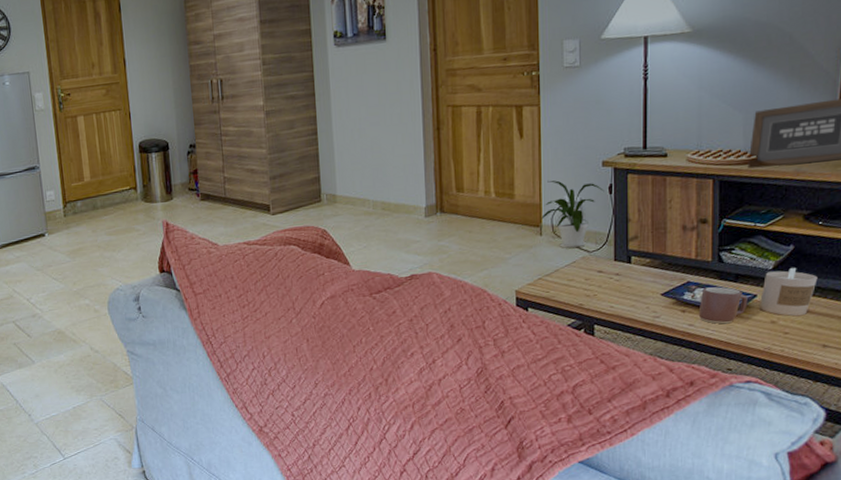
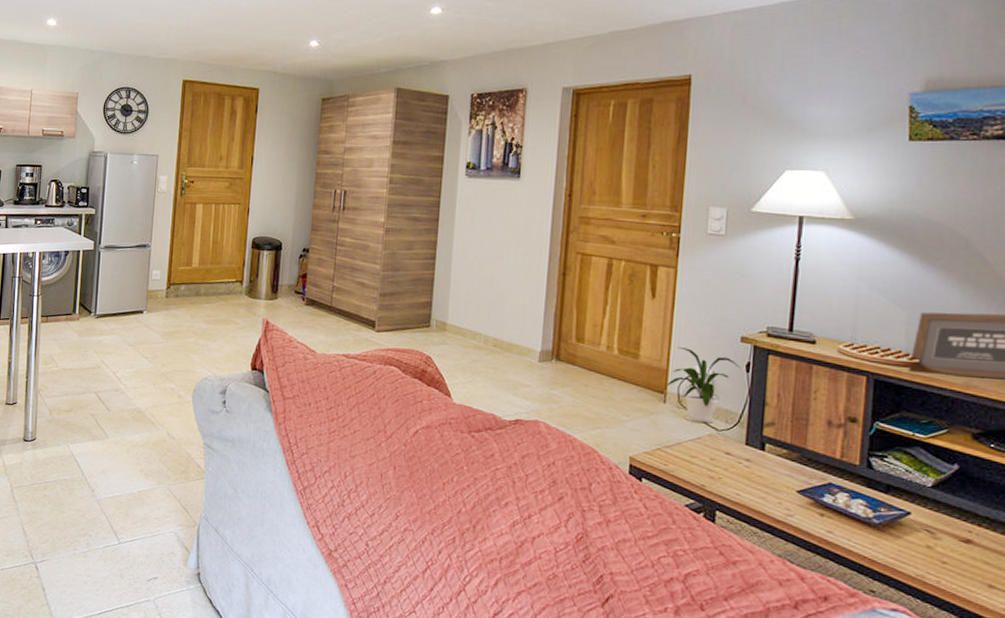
mug: present [698,286,748,324] -> none [839,492,900,539]
candle: present [758,268,818,317] -> none [912,489,986,547]

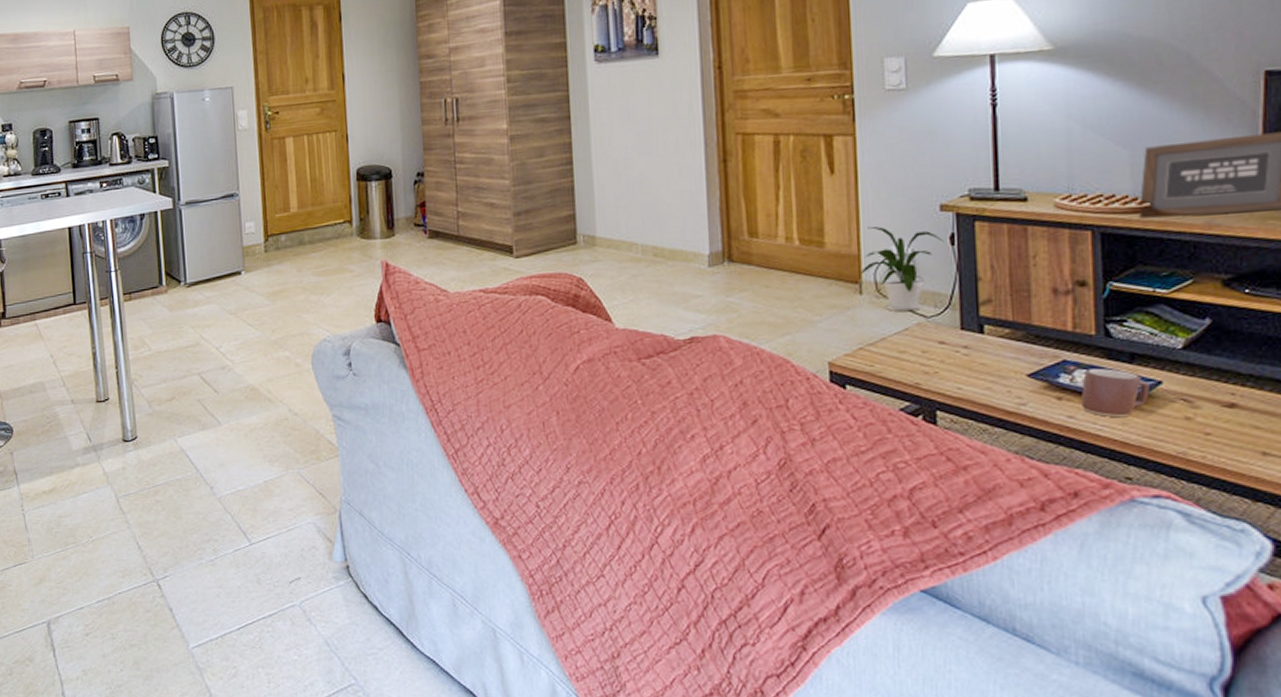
mug: none [839,492,900,539] -> present [1080,367,1150,418]

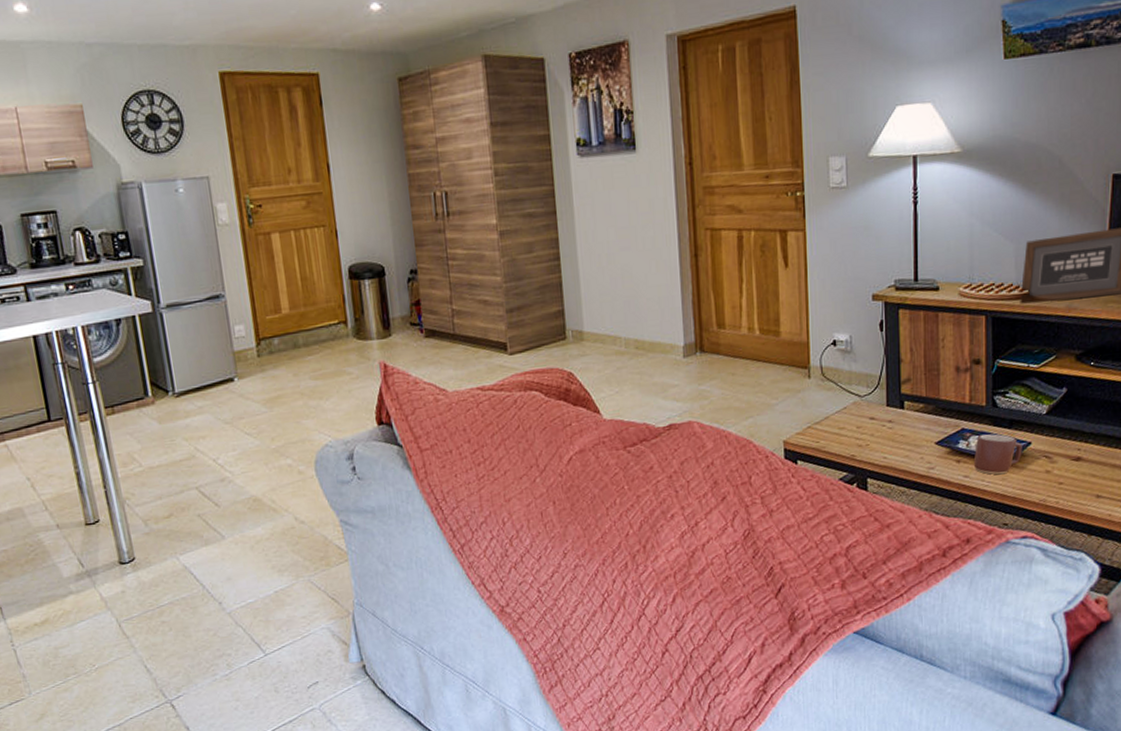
house plant: present [861,226,944,312] -> none [809,315,875,393]

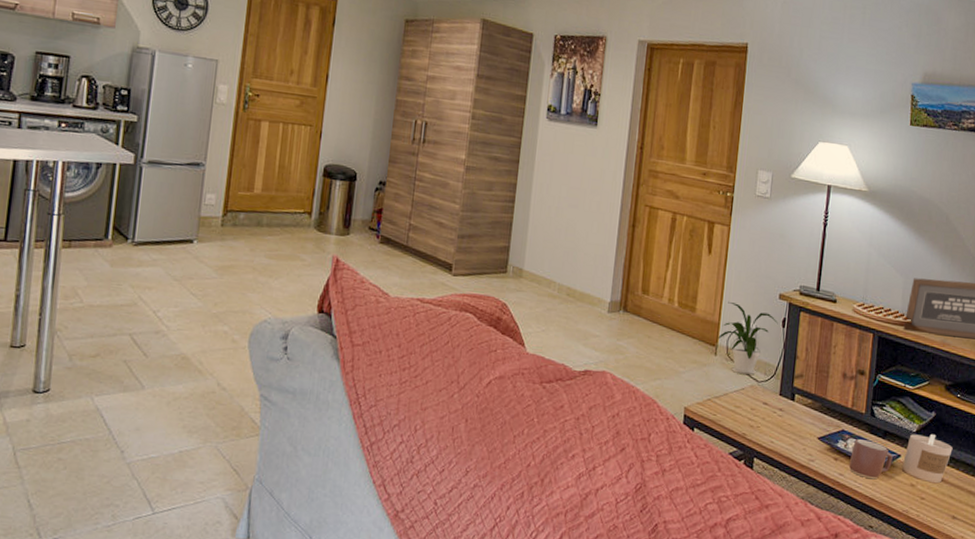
house plant: none [809,315,875,393] -> present [718,301,778,376]
candle: none [1033,412,1090,466] -> present [901,434,953,484]

